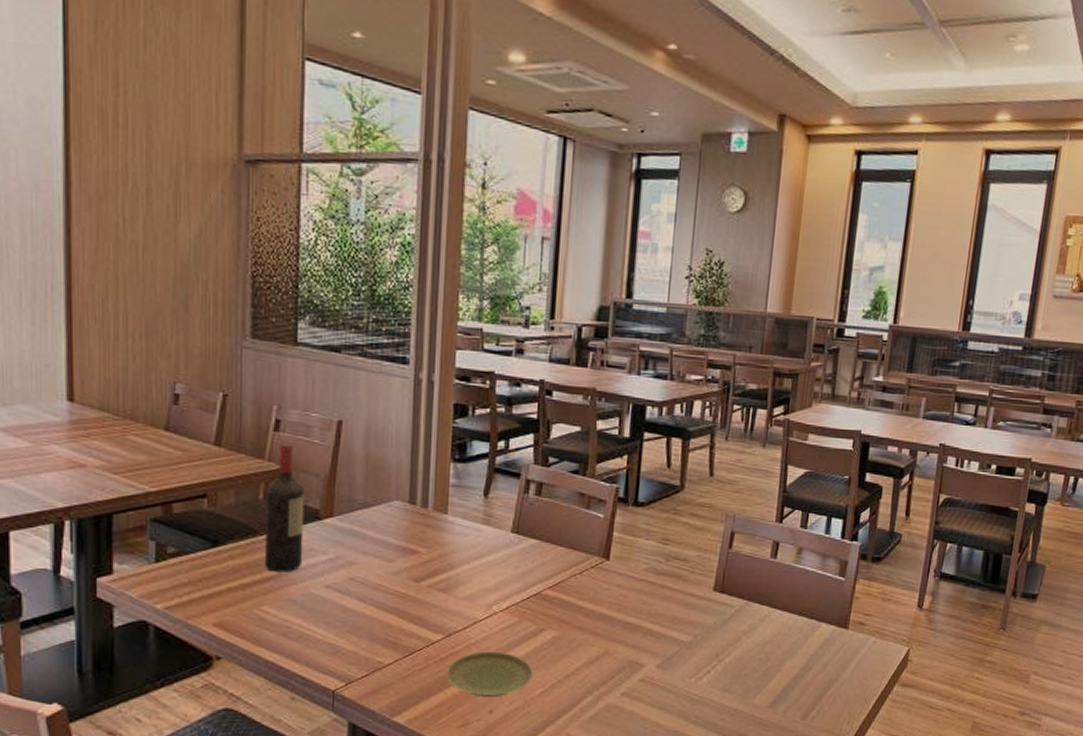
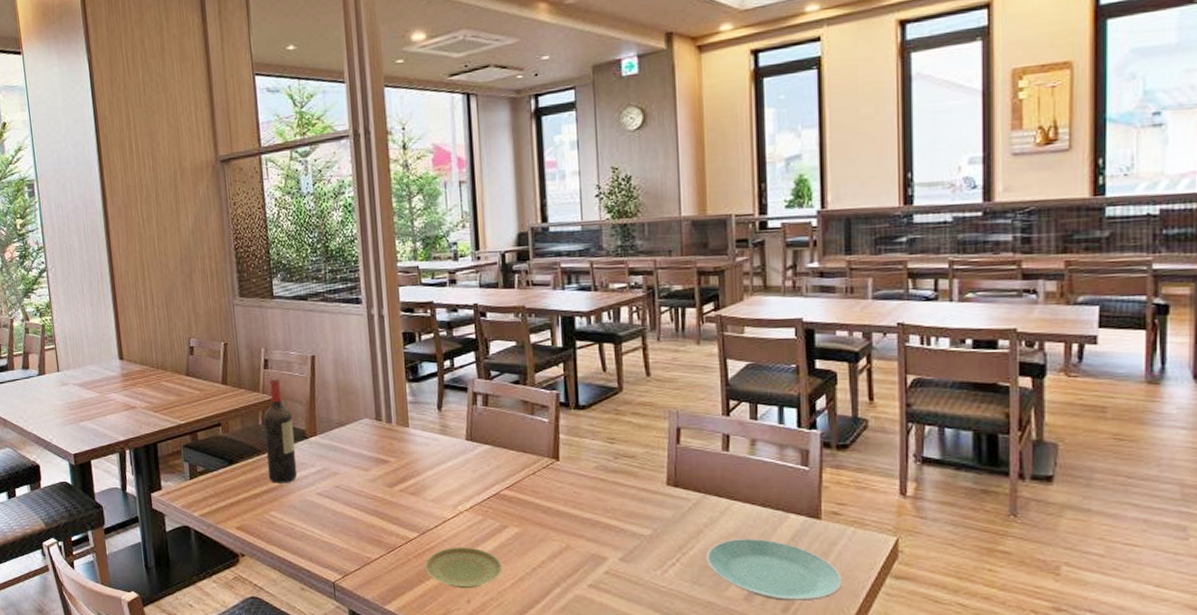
plate: none [740,647,858,709] -> present [706,539,842,602]

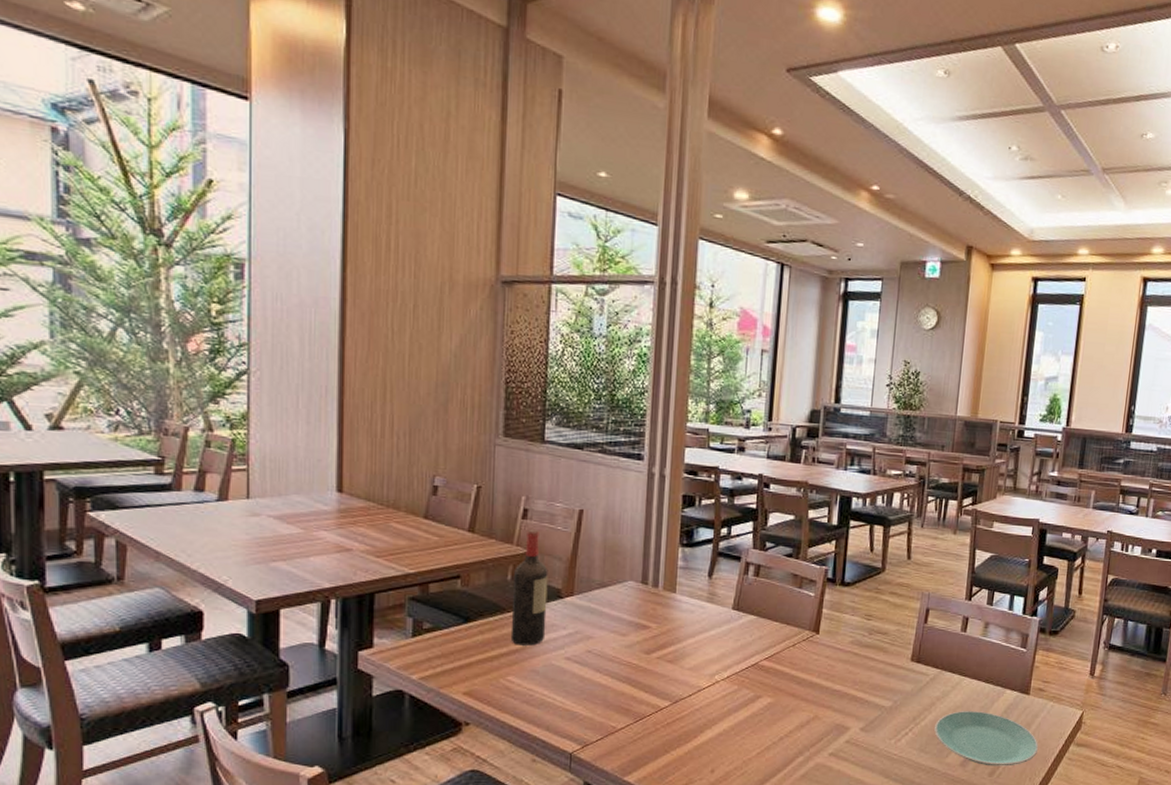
plate: present [425,547,502,589] -> none [673,716,751,758]

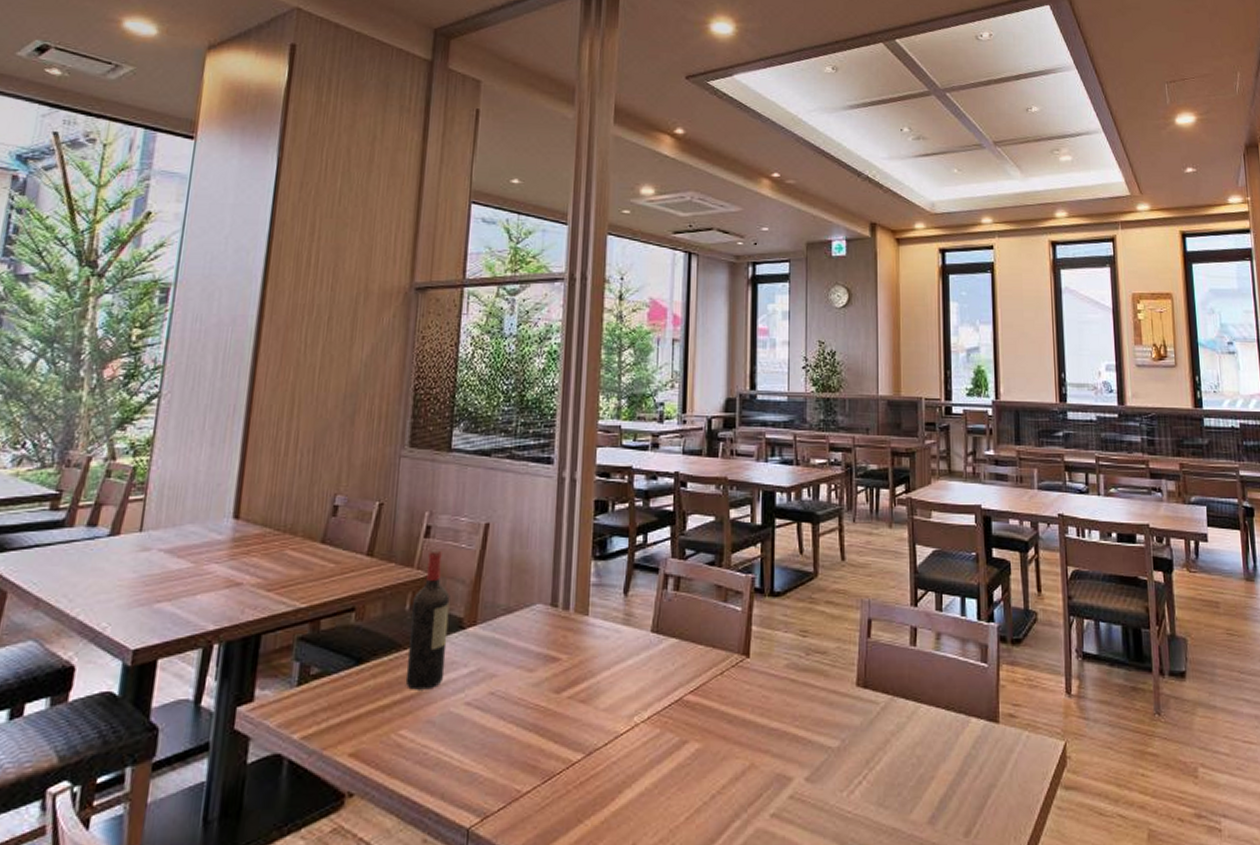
plate: present [934,711,1038,766] -> none [893,748,1019,823]

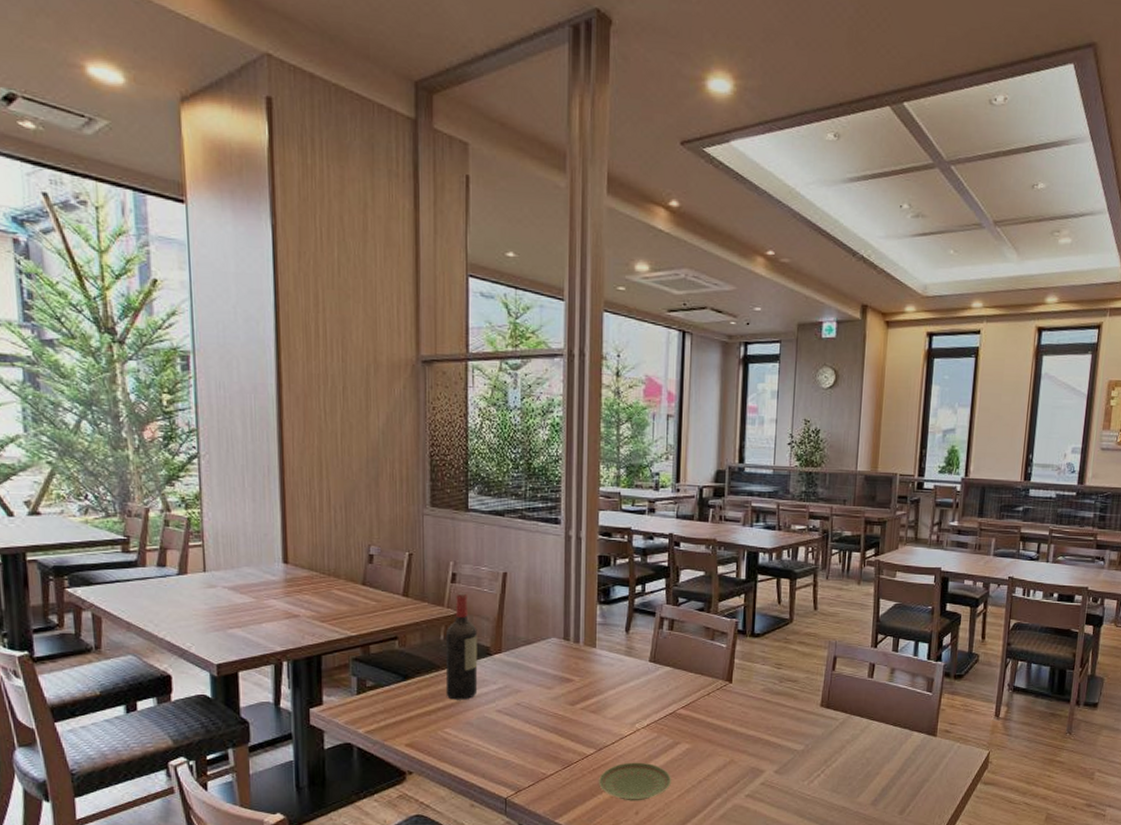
plate: none [587,770,677,828] -> present [599,762,671,801]

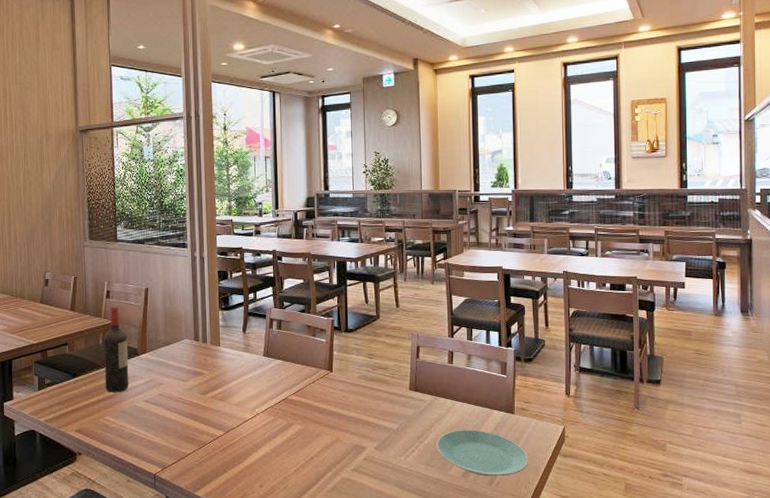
plate: present [599,762,671,801] -> none [228,442,288,476]
plate: none [845,753,946,805] -> present [436,430,528,477]

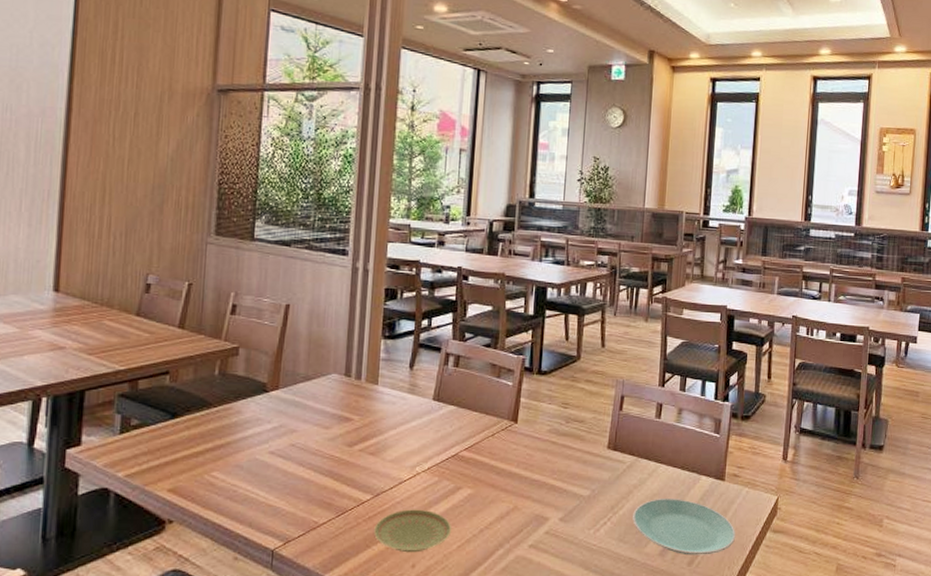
wine bottle: present [104,305,129,393] -> none [216,324,255,440]
plate: none [228,442,288,476] -> present [374,509,451,553]

